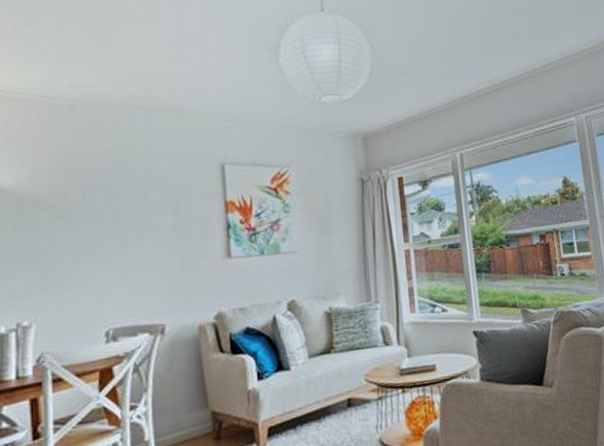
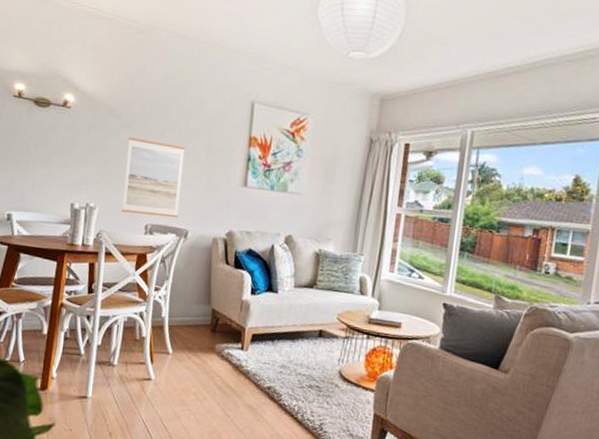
wall art: none [68,228,148,323] -> present [122,137,185,218]

